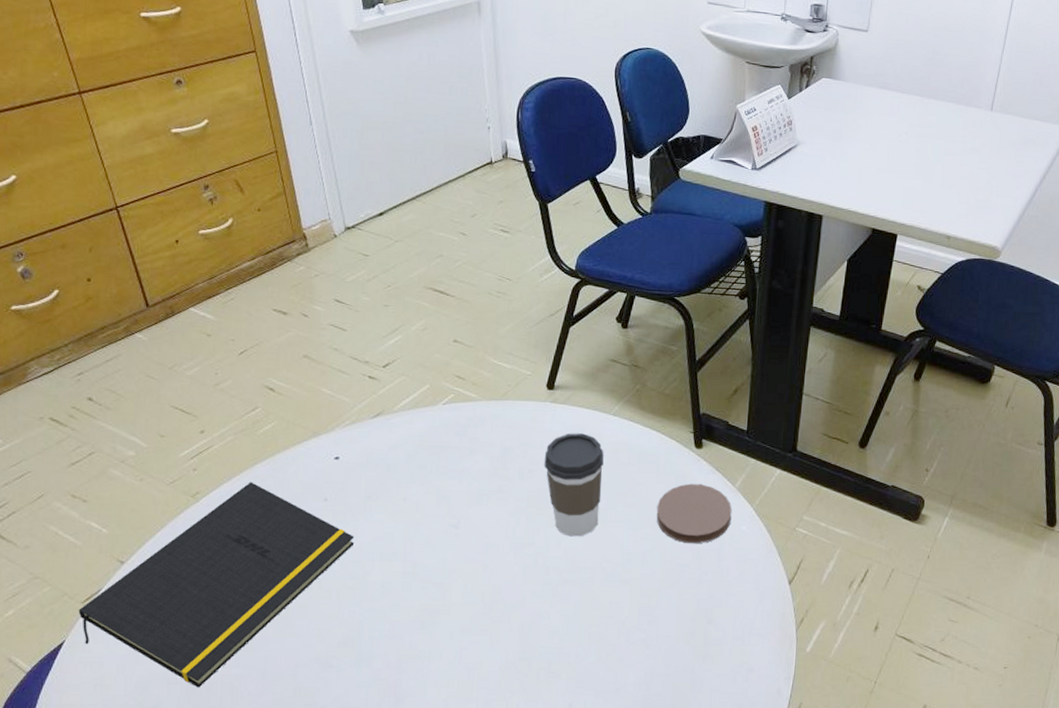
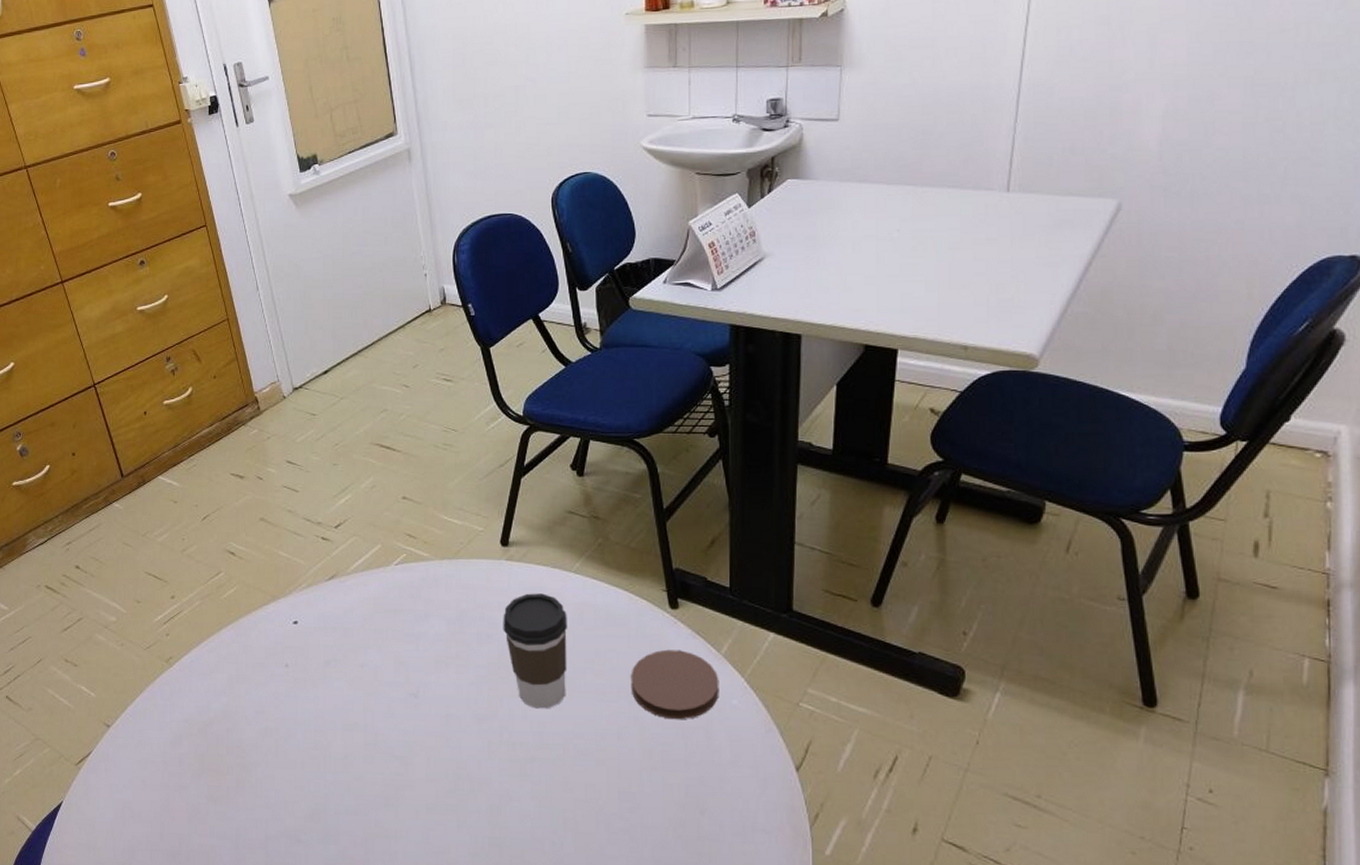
notepad: present [78,482,355,688] -> none [73,647,316,856]

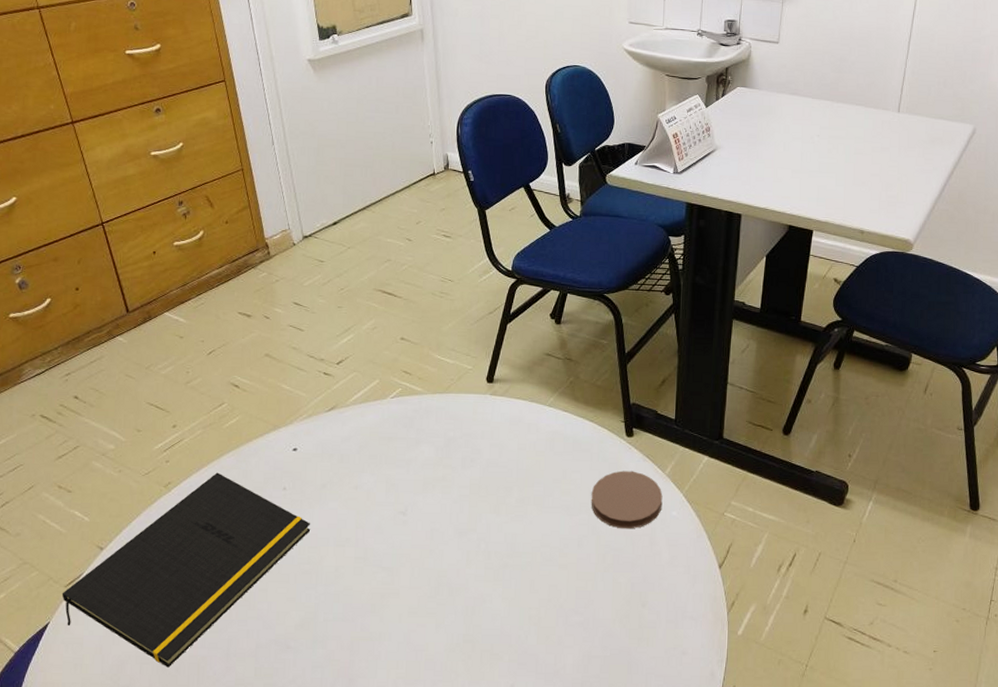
notepad: none [73,647,316,856] -> present [61,472,311,668]
coffee cup: present [503,593,567,709] -> none [485,423,541,523]

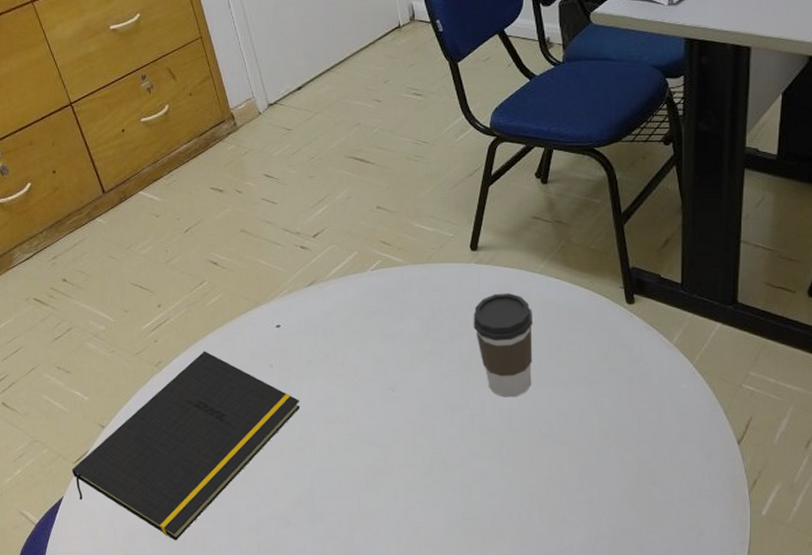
coffee cup: none [485,423,541,523] -> present [473,293,533,398]
coaster: present [591,470,663,529] -> none [590,341,671,403]

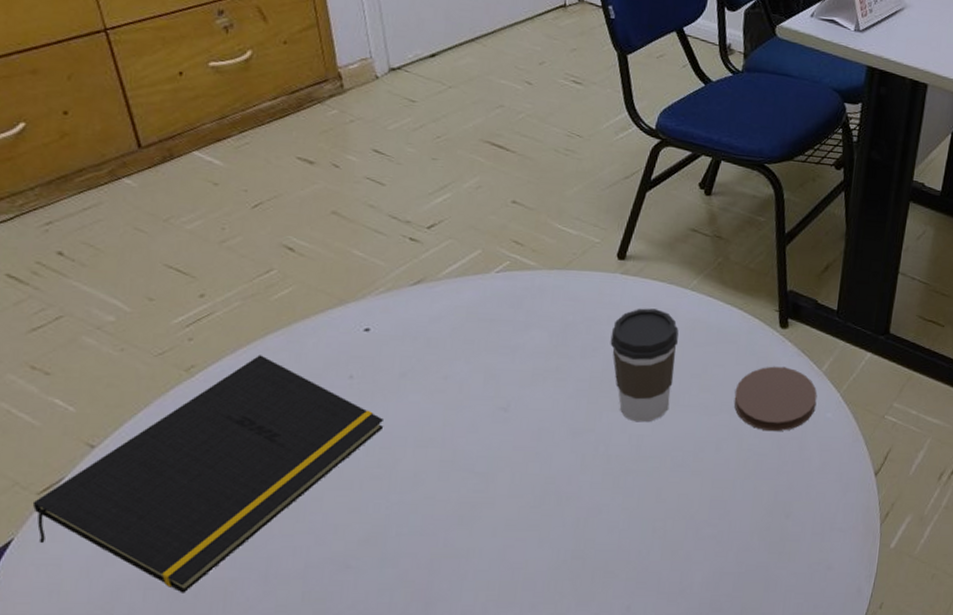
coaster: none [590,341,671,403] -> present [734,366,817,432]

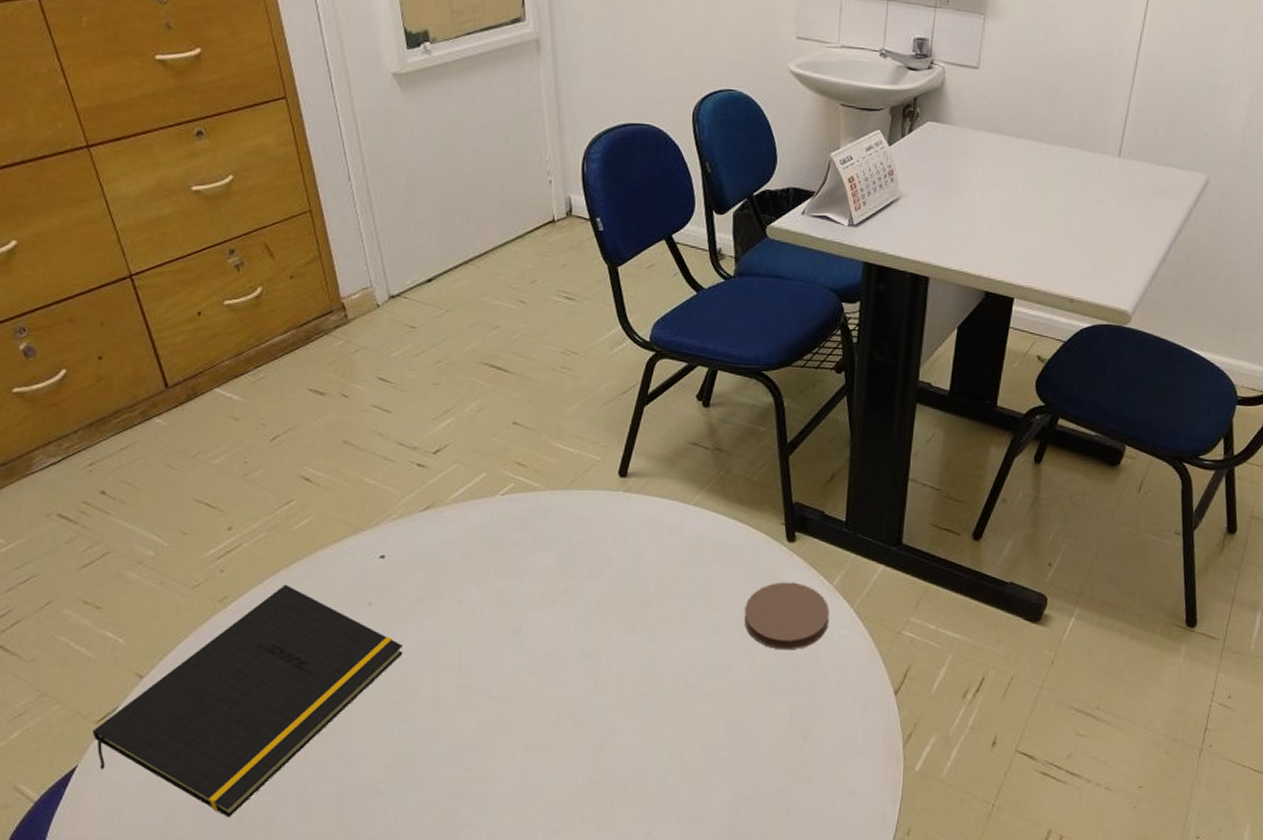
coffee cup: present [610,308,679,423] -> none [616,526,684,643]

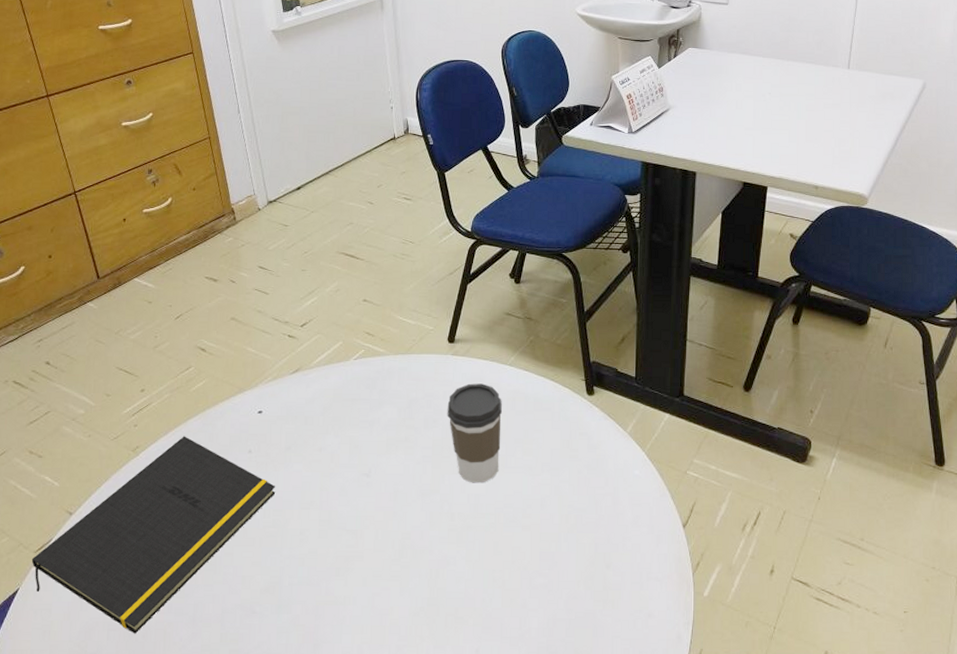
coffee cup: none [616,526,684,643] -> present [447,383,502,483]
coaster: present [744,582,830,651] -> none [553,429,625,489]

